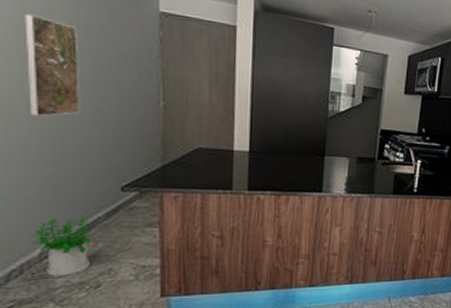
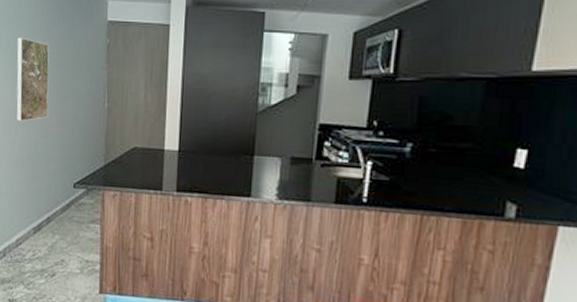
potted plant: present [32,217,92,276] -> none [12,209,52,262]

